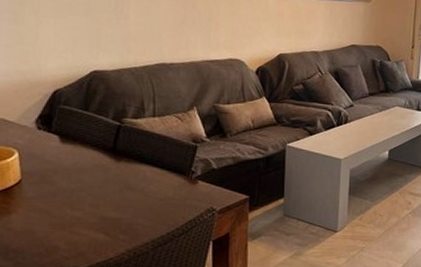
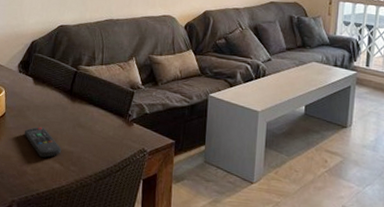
remote control: none [51,193,105,228] -> present [24,127,61,158]

